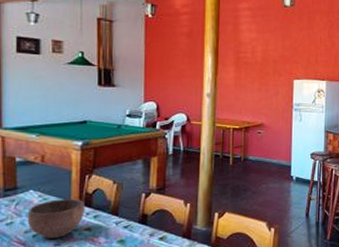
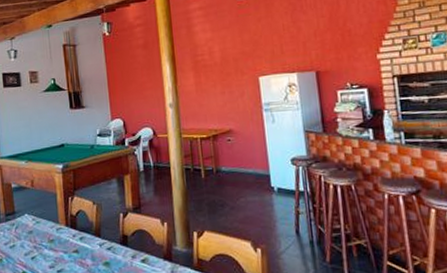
bowl: present [27,199,85,239] -> none [25,221,72,261]

